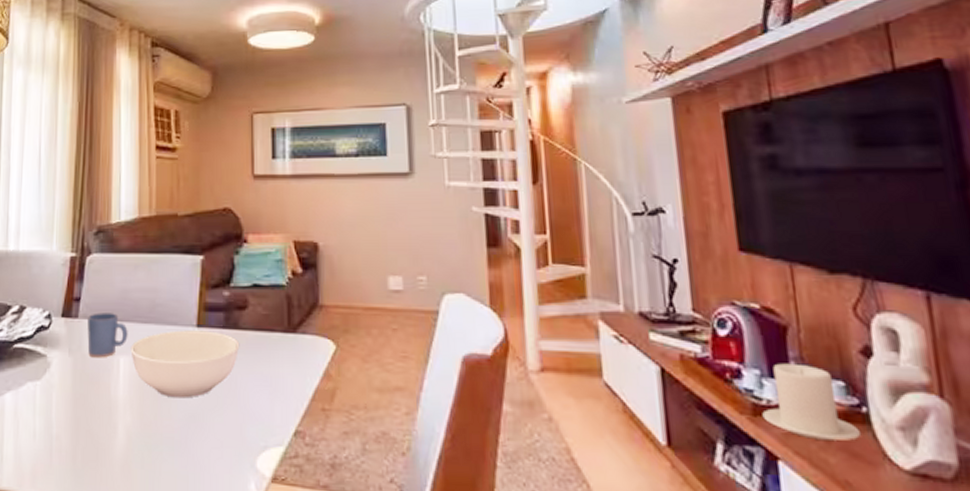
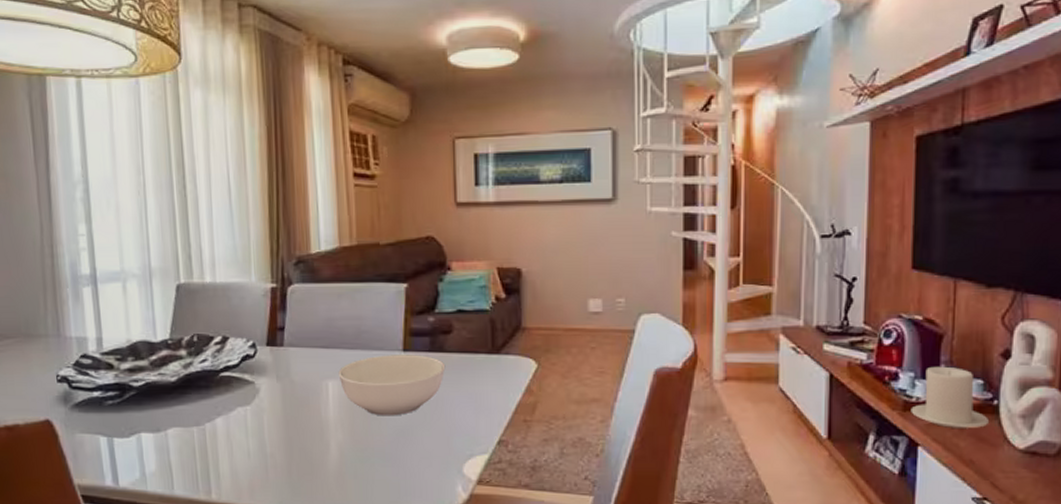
mug: present [87,313,128,358] -> none [293,340,335,383]

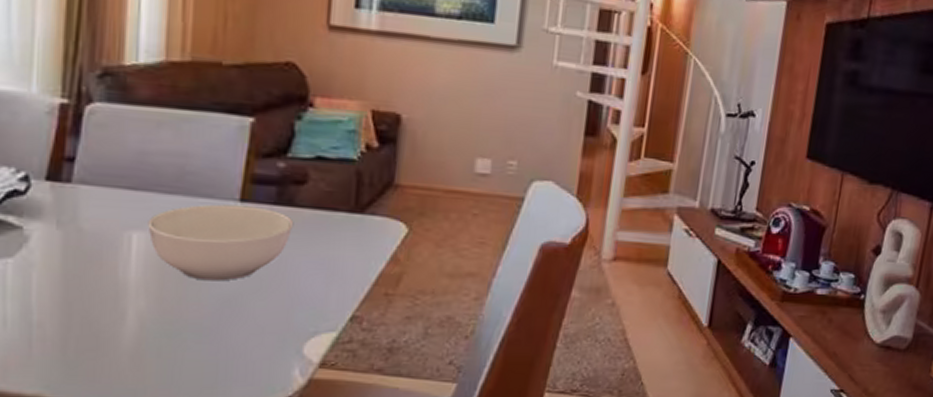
candle: present [911,366,990,428] -> none [788,258,855,321]

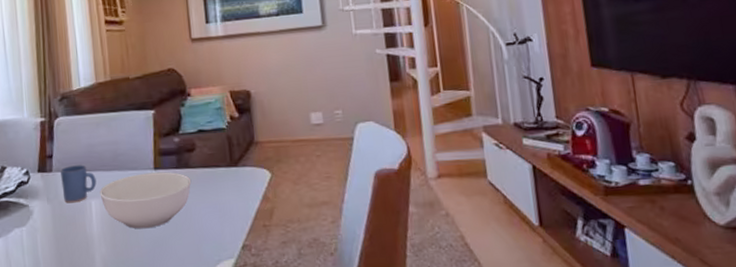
mug: none [85,177,145,233] -> present [60,165,97,203]

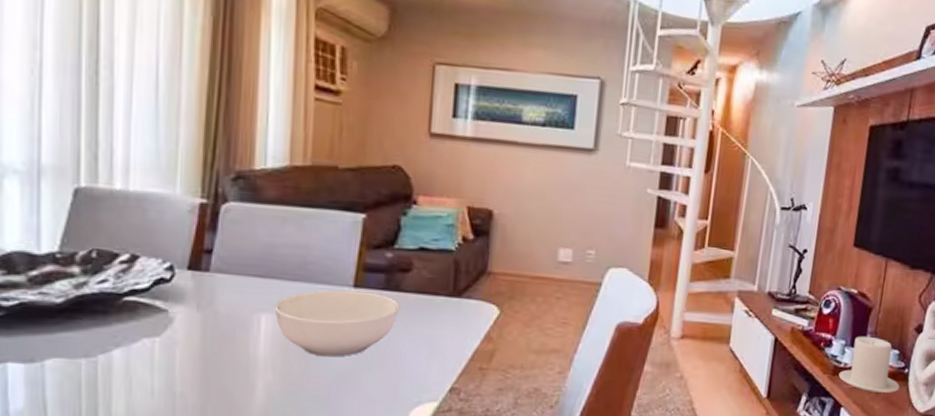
mug: present [60,165,97,203] -> none [221,267,272,315]
candle: none [612,151,688,209] -> present [838,336,900,393]

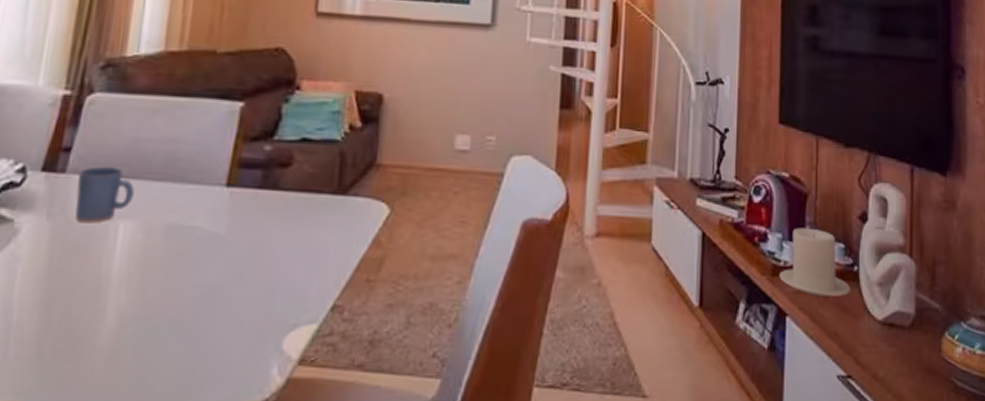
mug: none [221,267,272,315] -> present [75,166,135,223]
bowl: present [274,290,400,357] -> none [135,190,278,271]

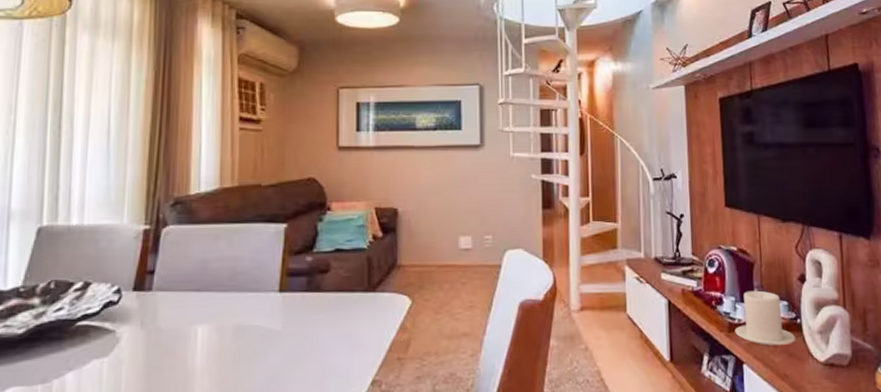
mug: present [75,166,135,223] -> none [162,283,207,329]

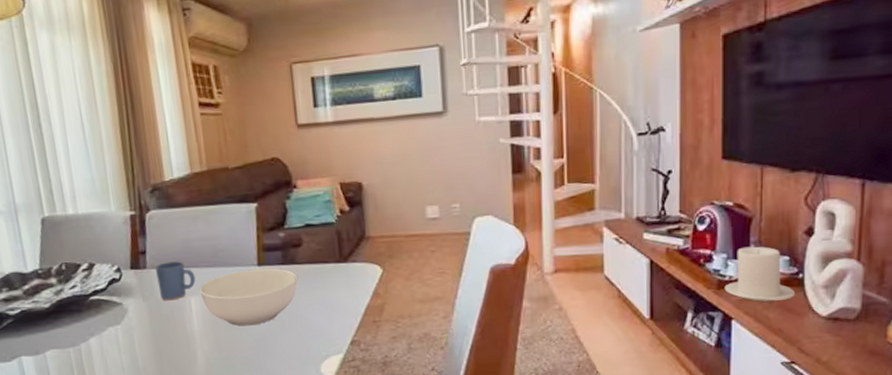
mug: none [162,283,207,329] -> present [155,261,196,301]
bowl: none [209,295,322,362] -> present [199,268,298,326]

